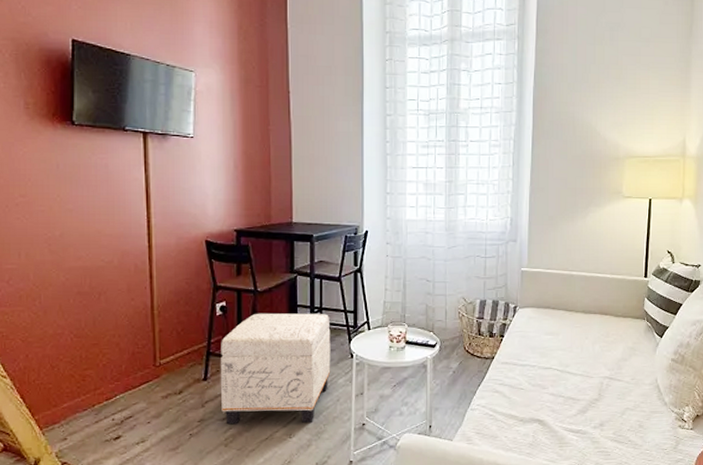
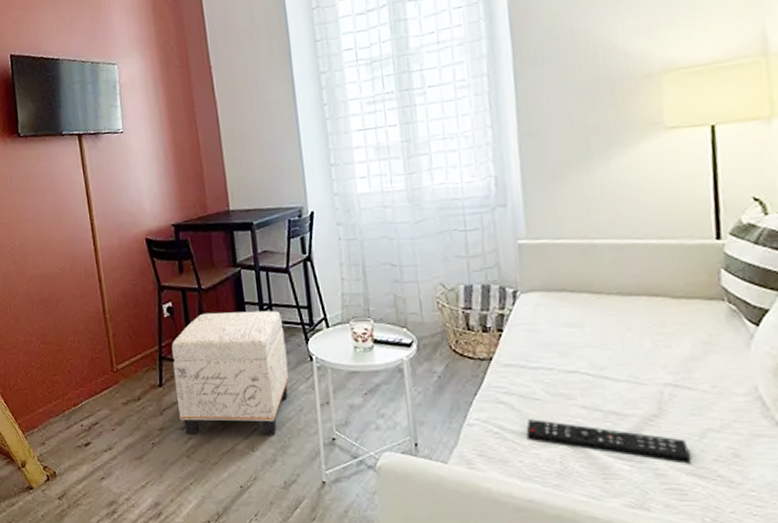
remote control: none [512,404,615,434] -> present [525,419,692,464]

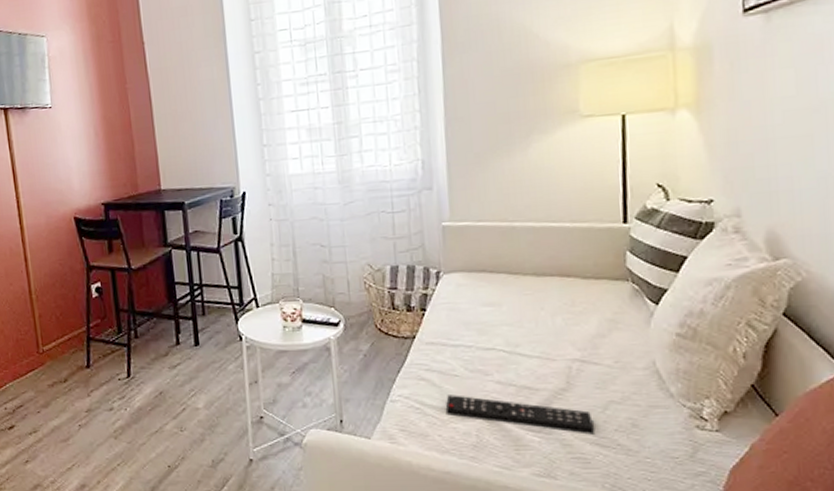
ottoman: present [171,310,289,435] -> none [100,290,219,415]

